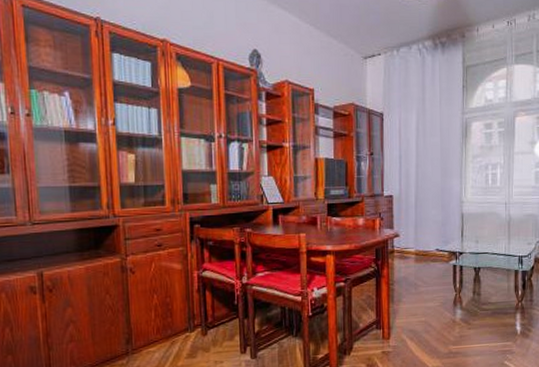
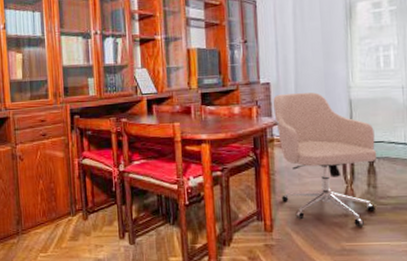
chair: none [395,206,482,331] -> present [273,92,377,226]

